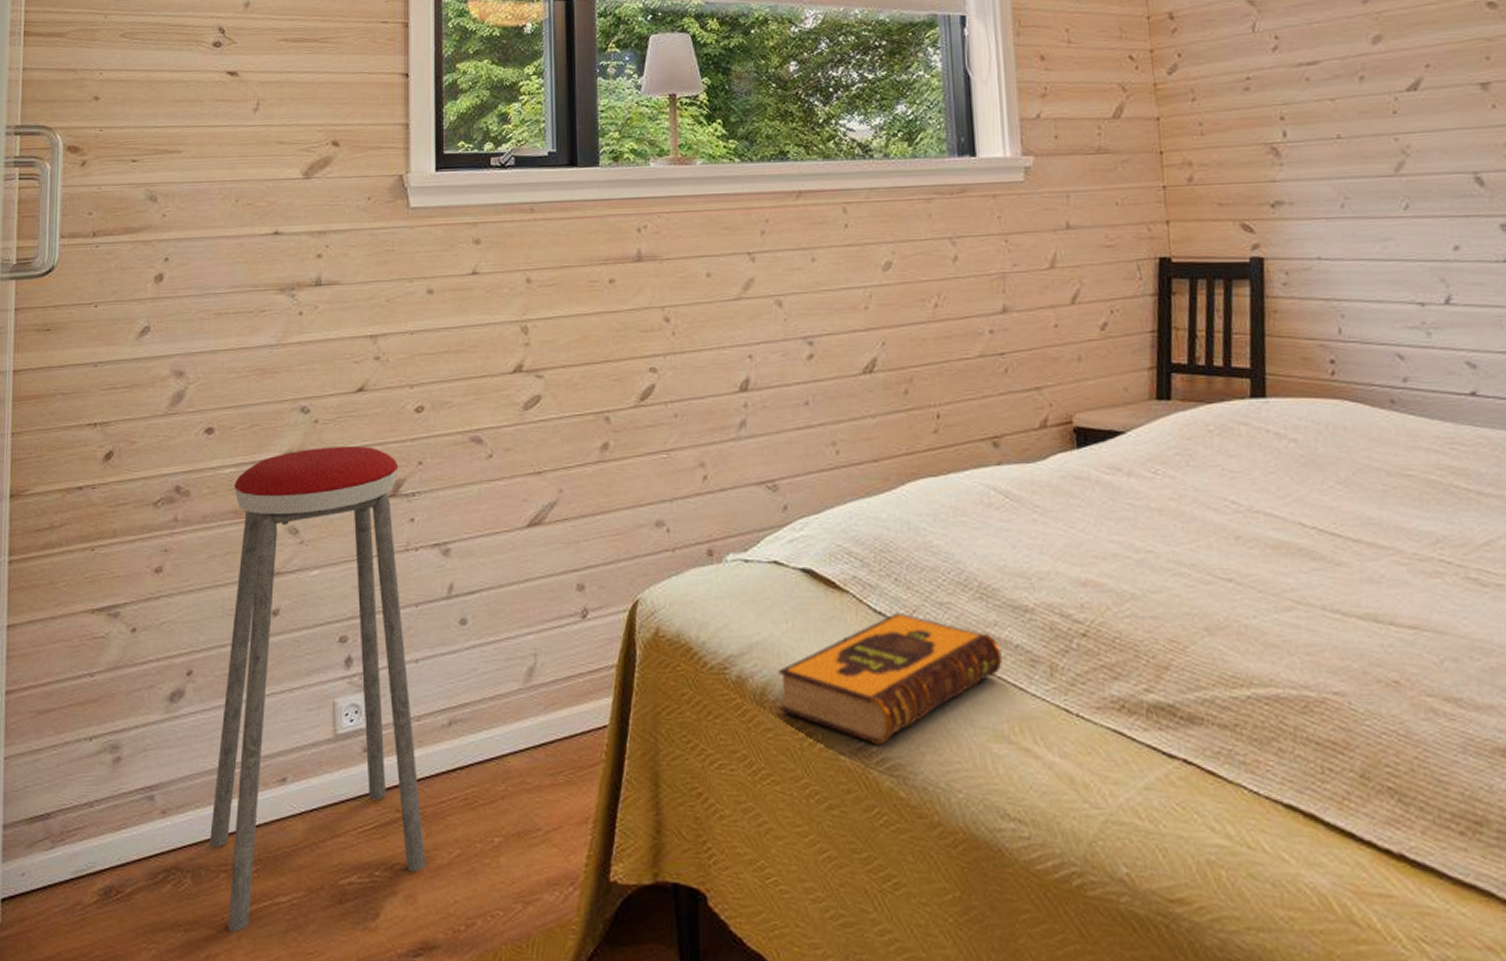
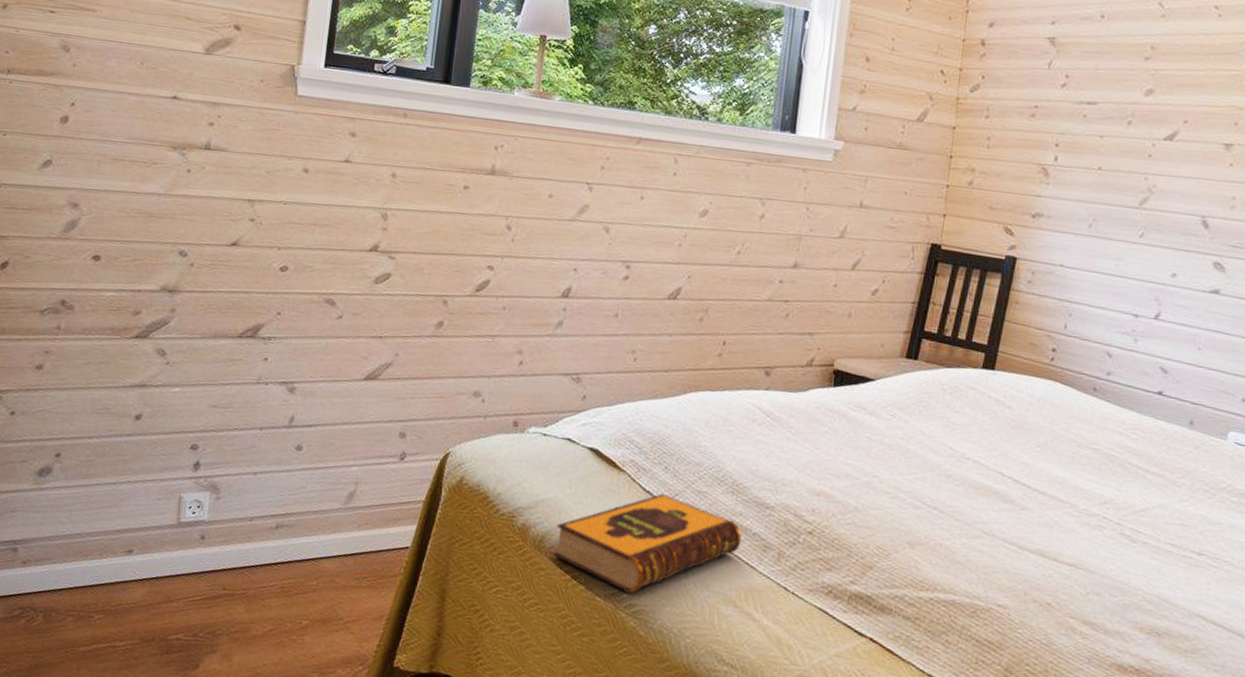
music stool: present [208,445,426,932] -> none [60,286,260,664]

